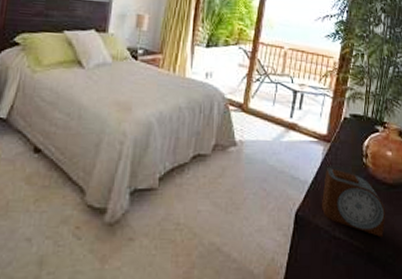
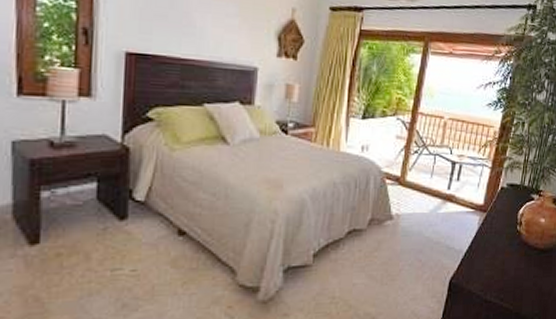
alarm clock: present [321,168,386,237] -> none [474,236,536,298]

